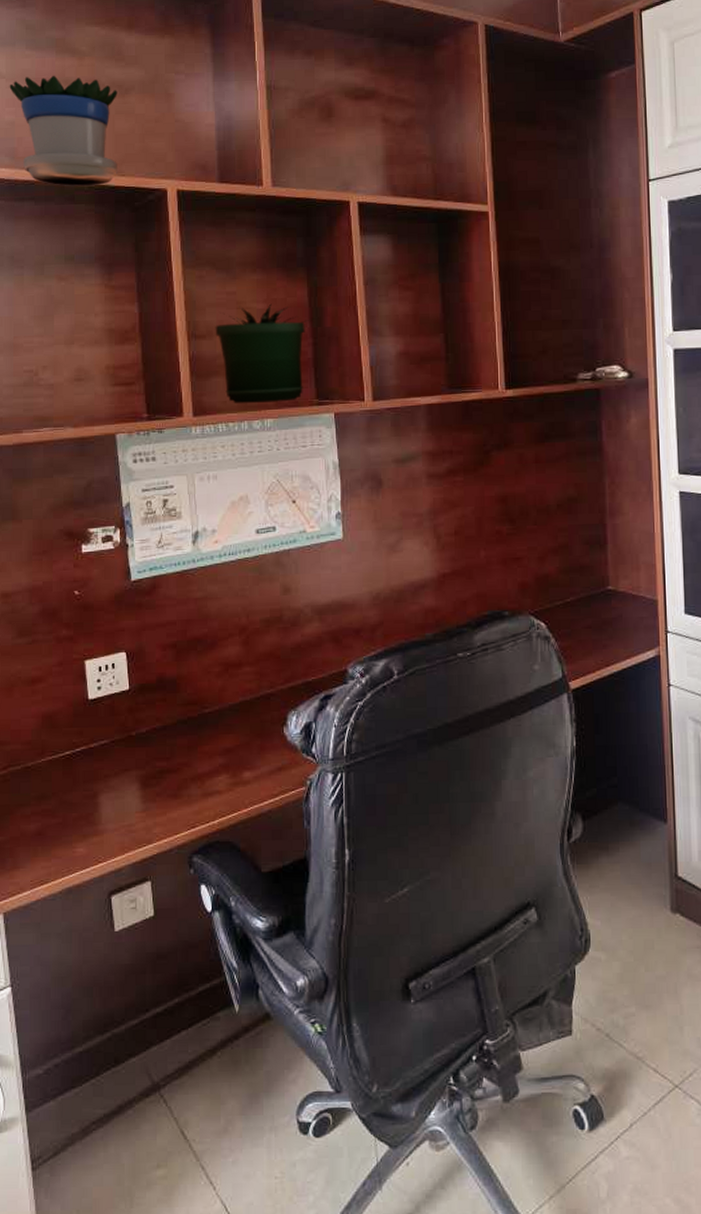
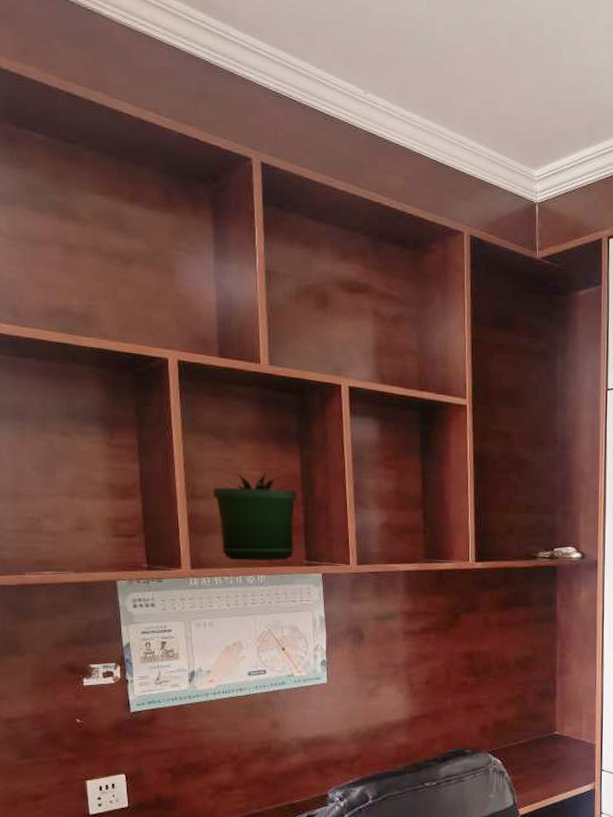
flowerpot: present [9,75,117,187] -> none [10,237,120,350]

